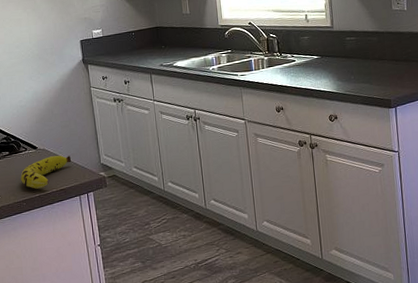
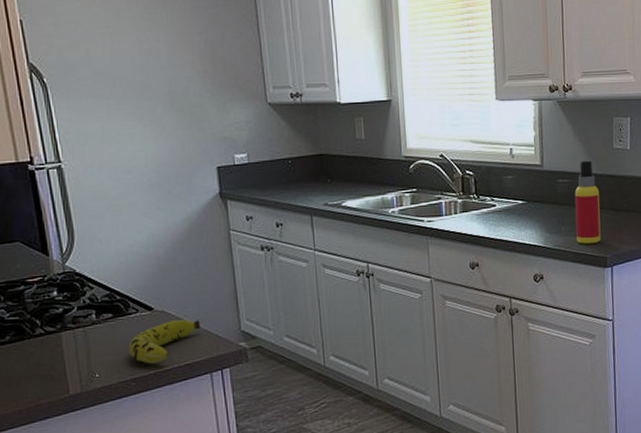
spray bottle: none [360,21,385,89] -> present [574,160,601,244]

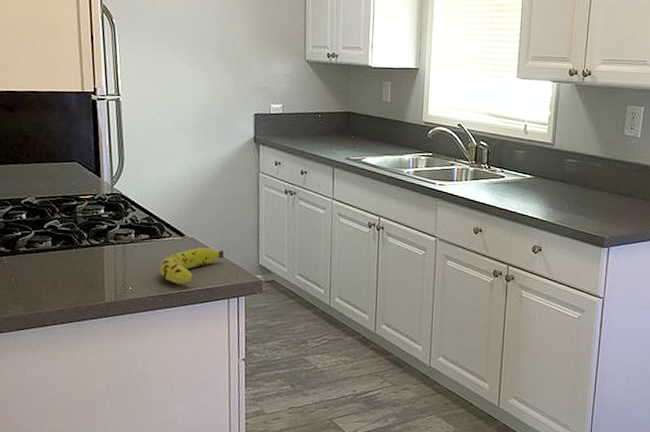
spray bottle: present [574,160,601,244] -> none [578,143,606,224]

